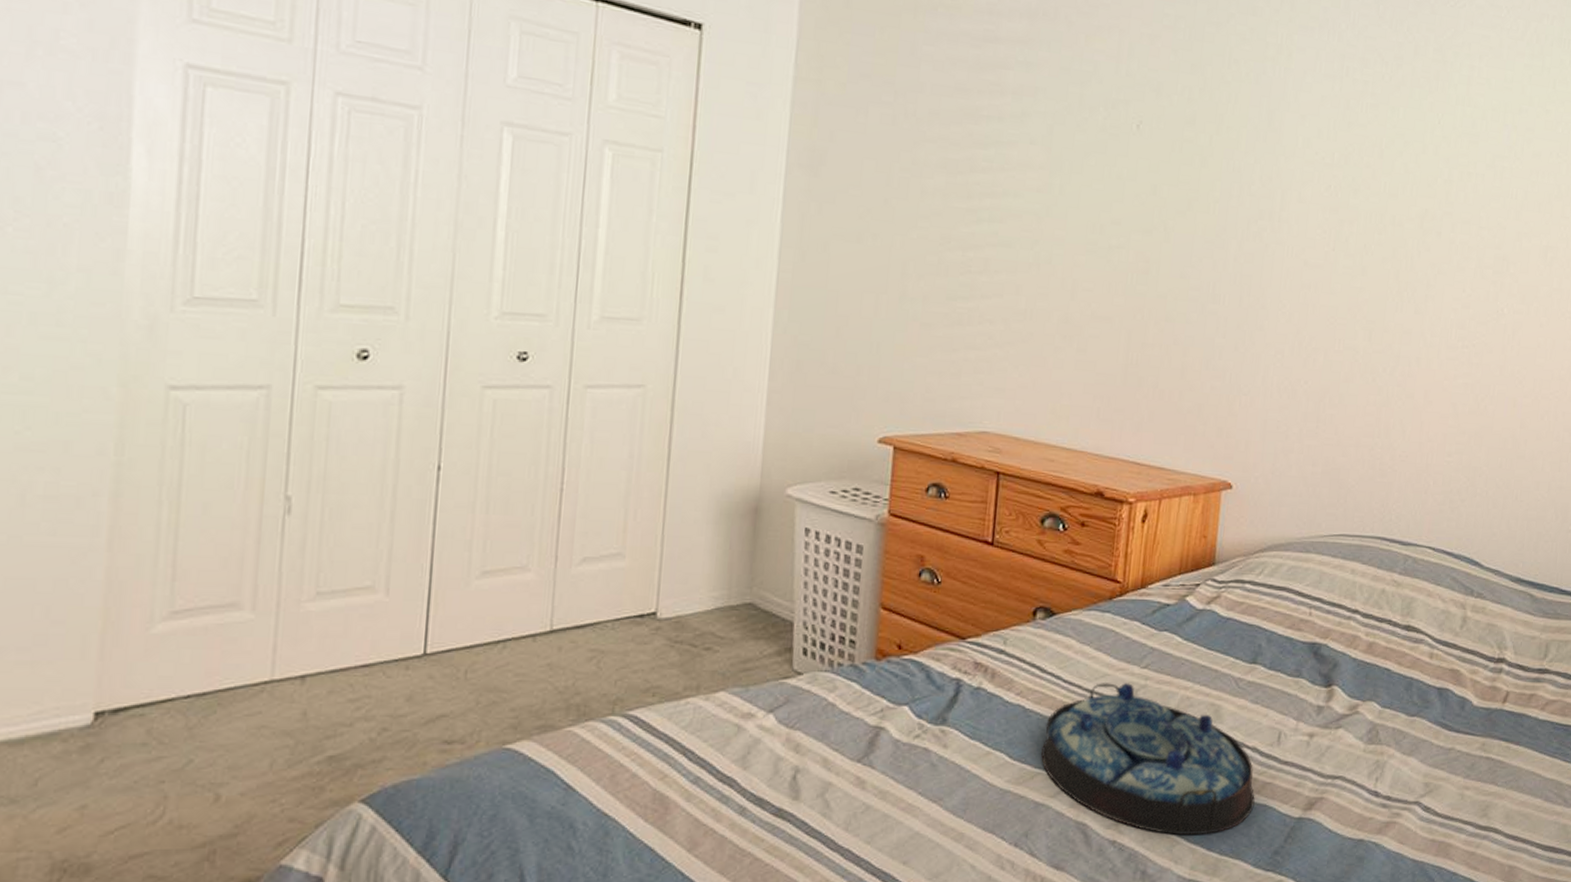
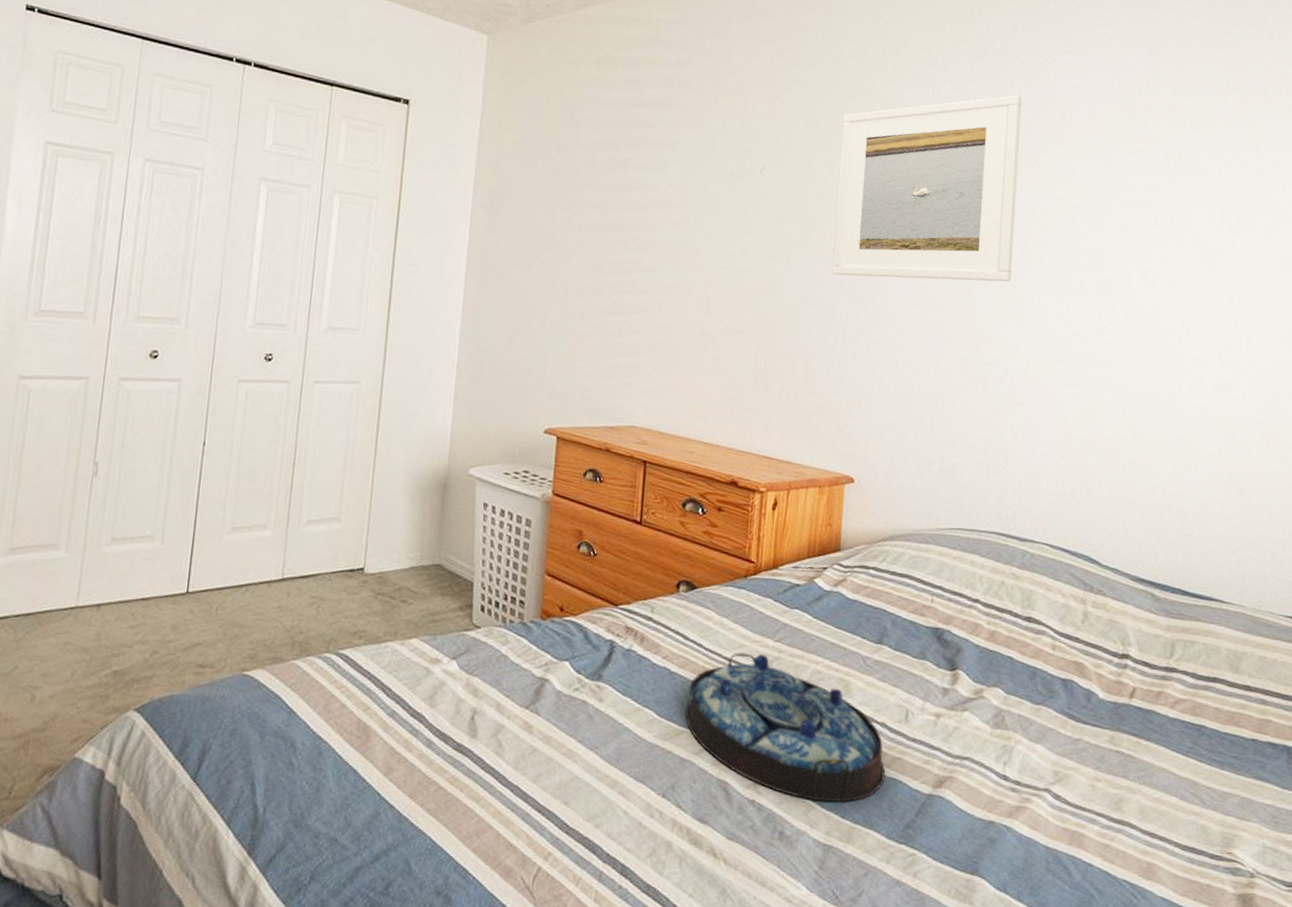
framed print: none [1215,44,1429,260] -> present [832,95,1022,282]

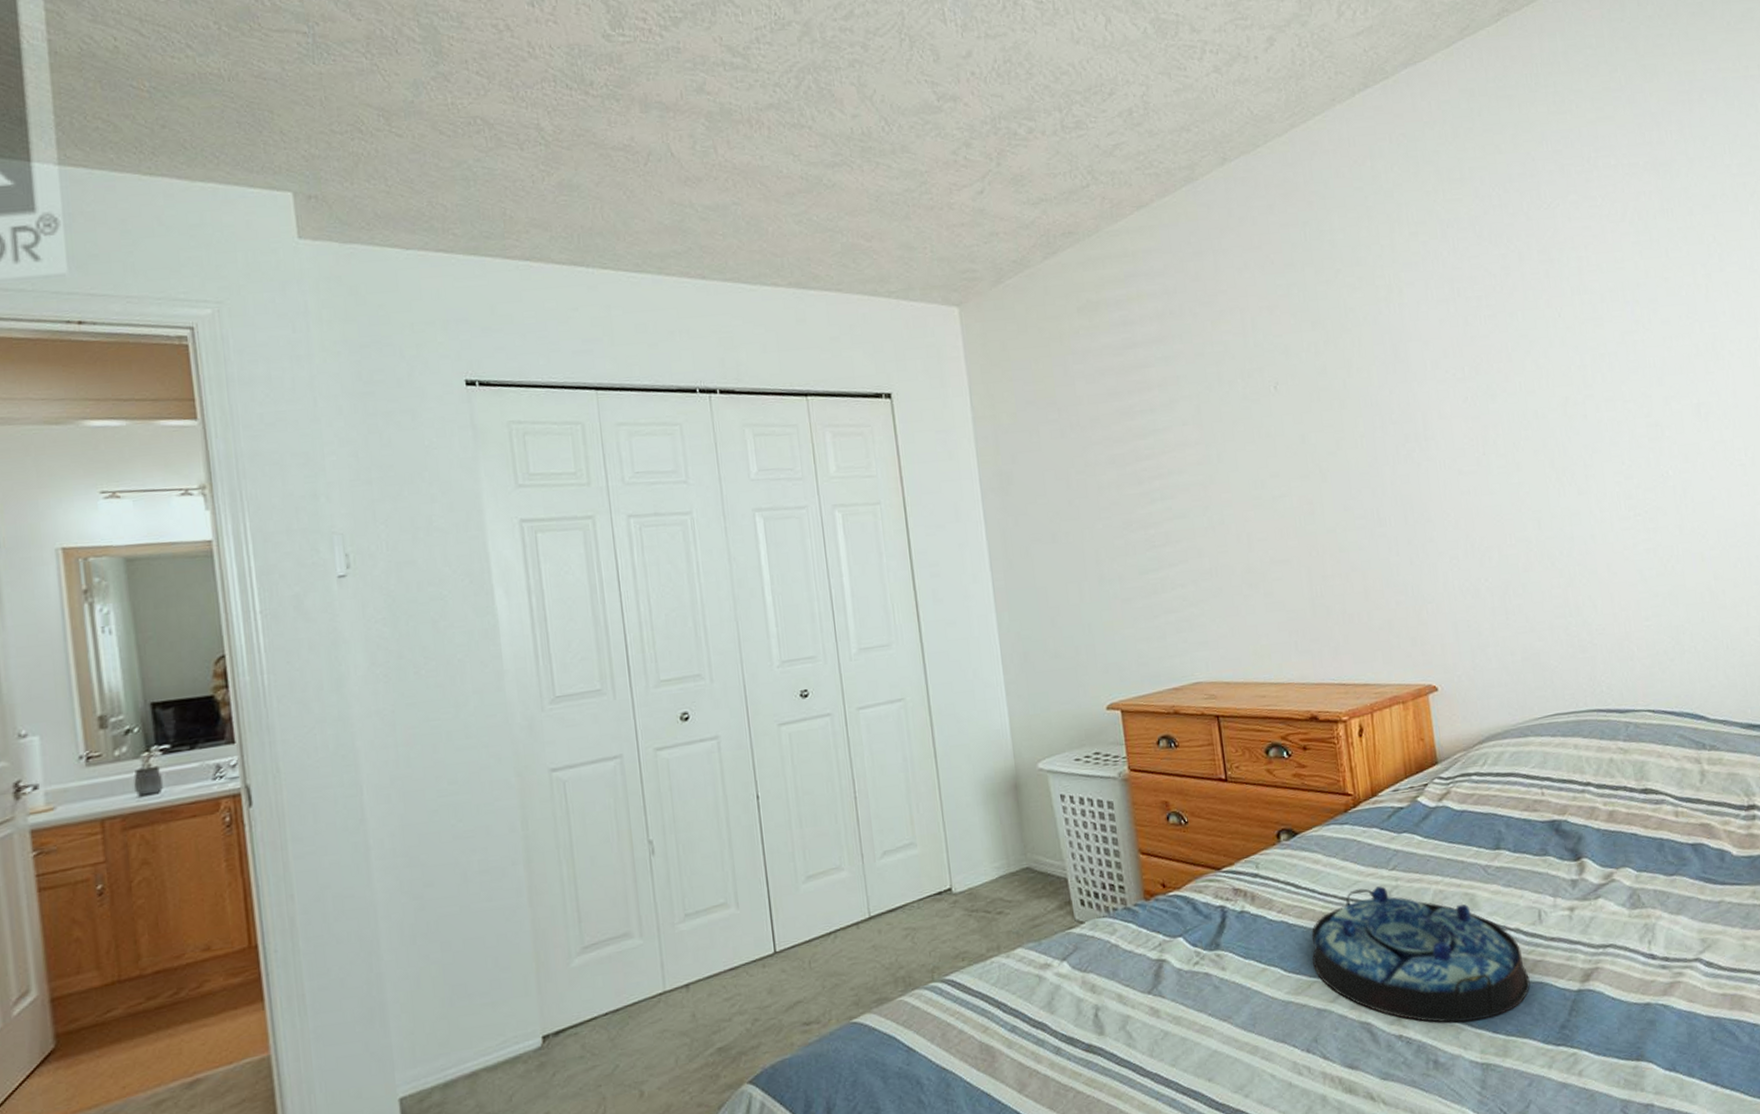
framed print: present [832,95,1022,282] -> none [1349,249,1559,480]

